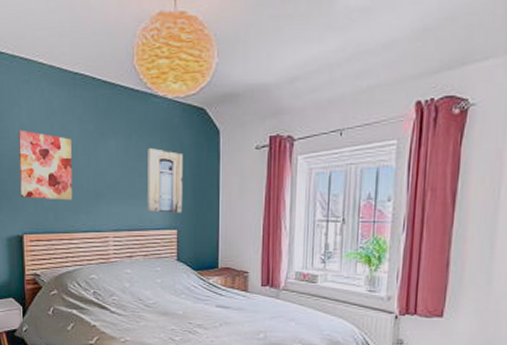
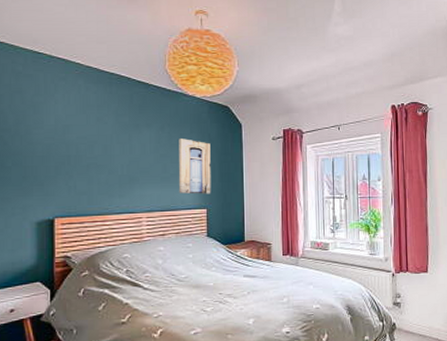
wall art: present [18,130,73,201] -> none [52,121,107,185]

